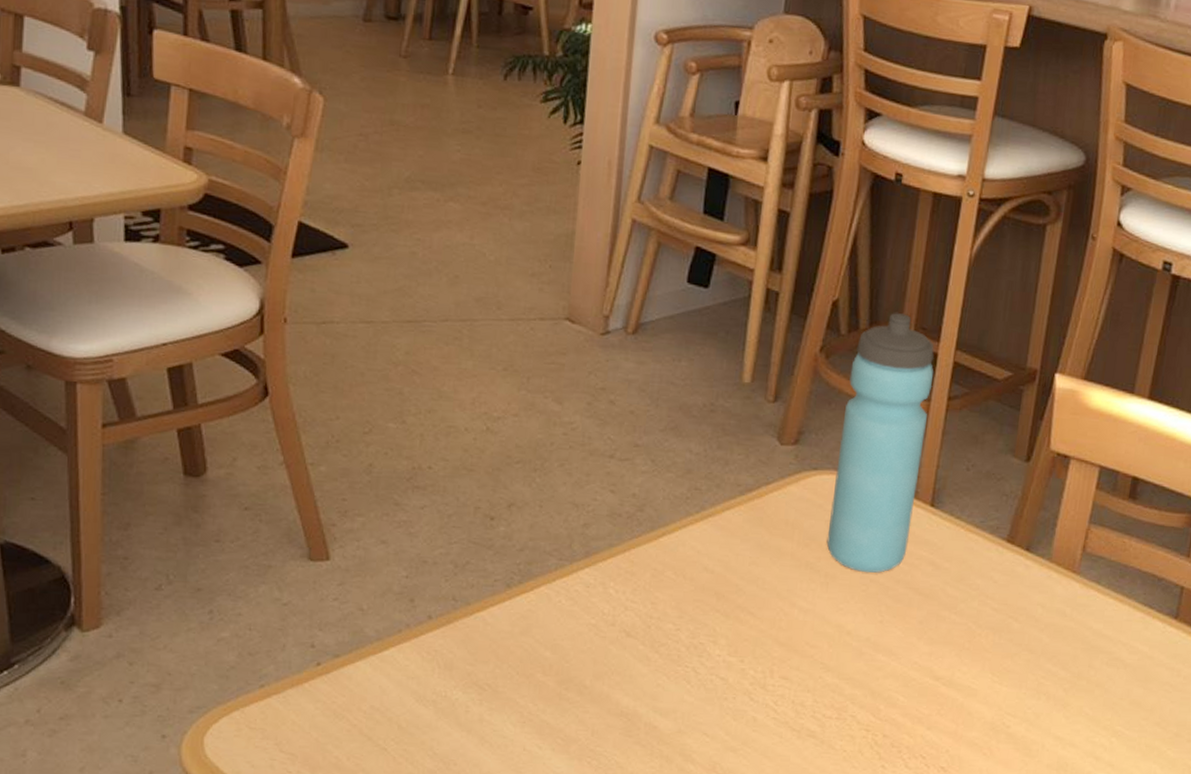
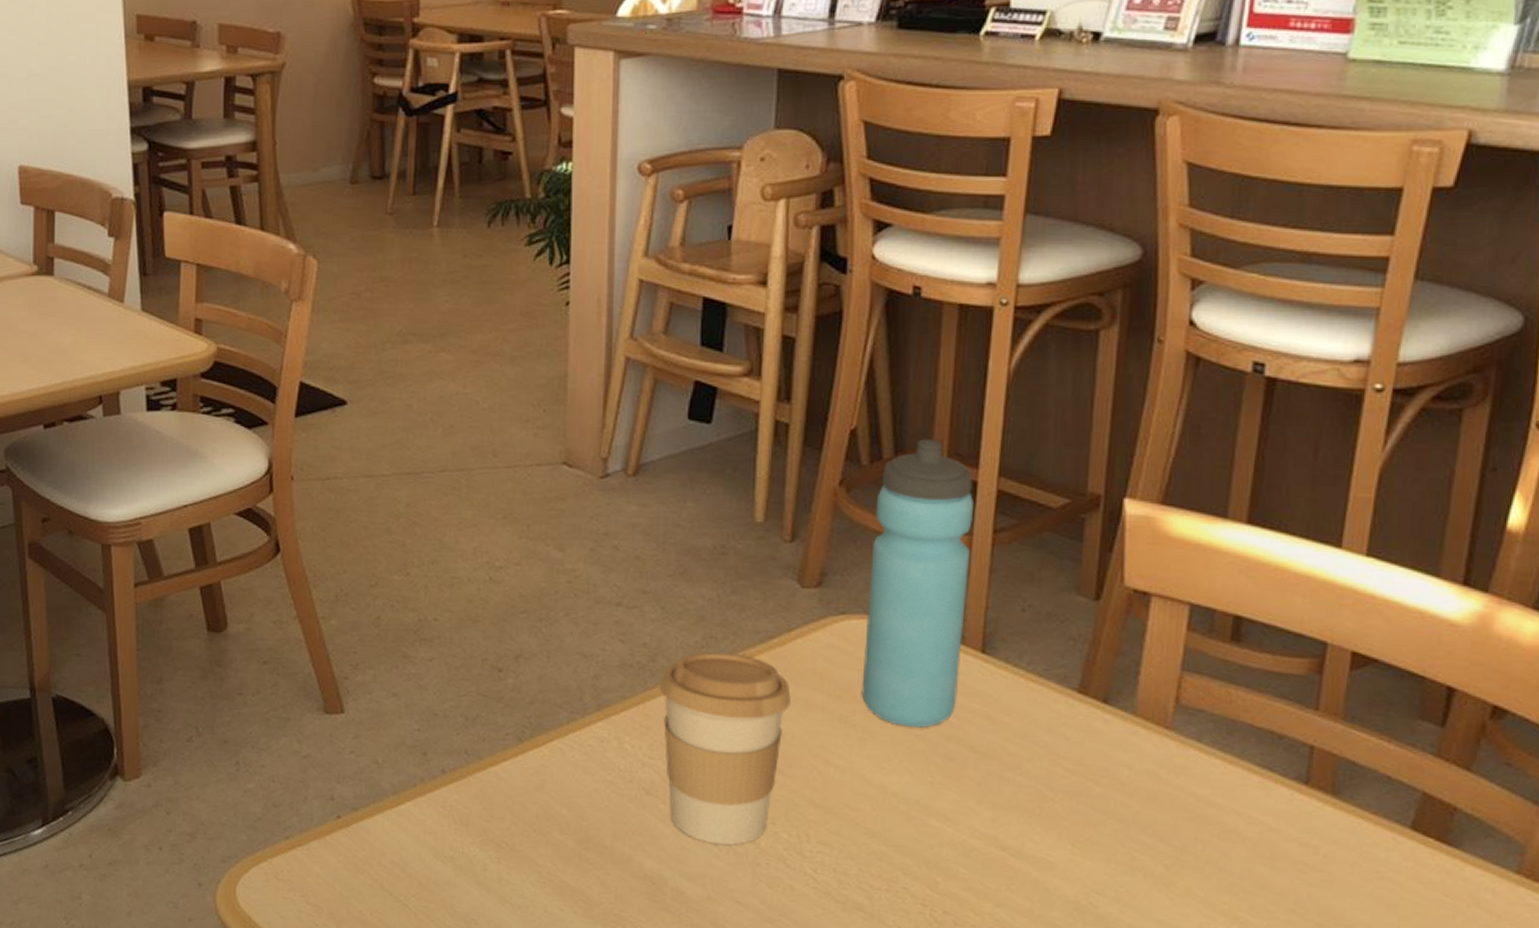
coffee cup: none [645,503,765,682] -> present [659,652,791,845]

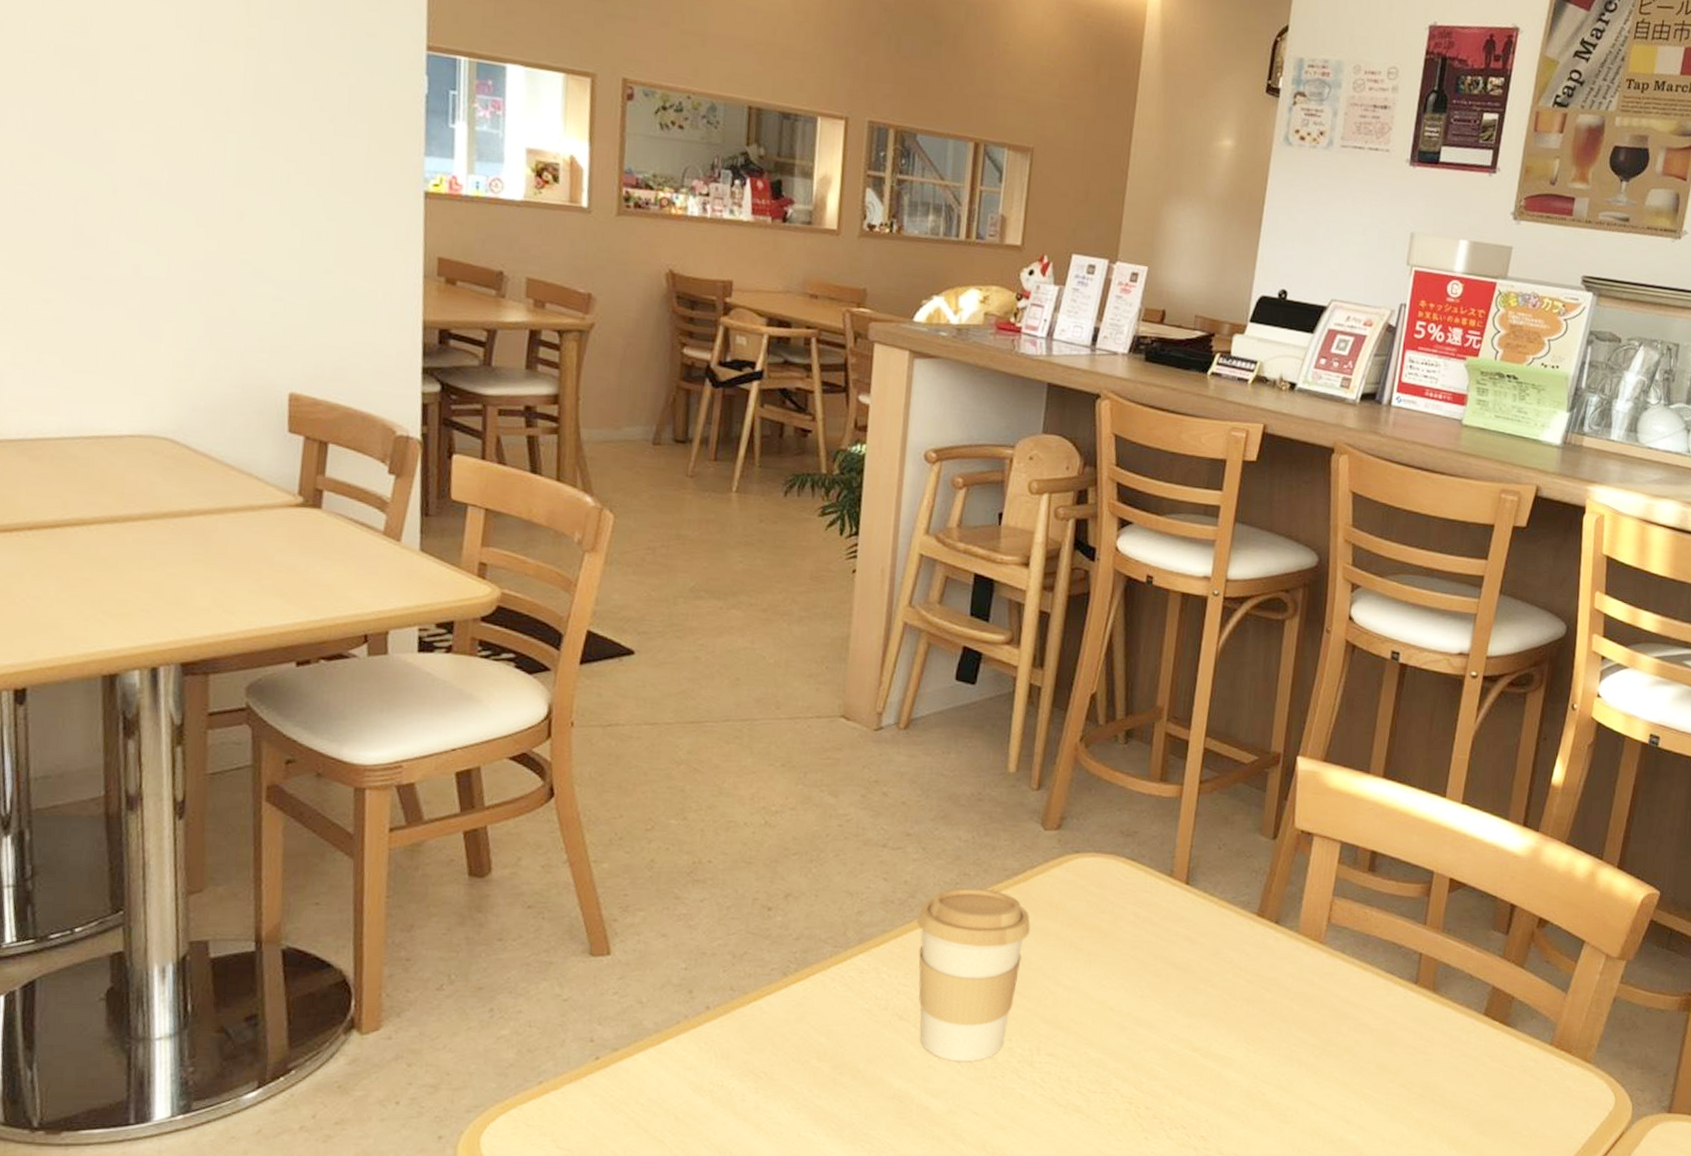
water bottle: present [861,438,975,728] -> none [1089,703,1186,950]

